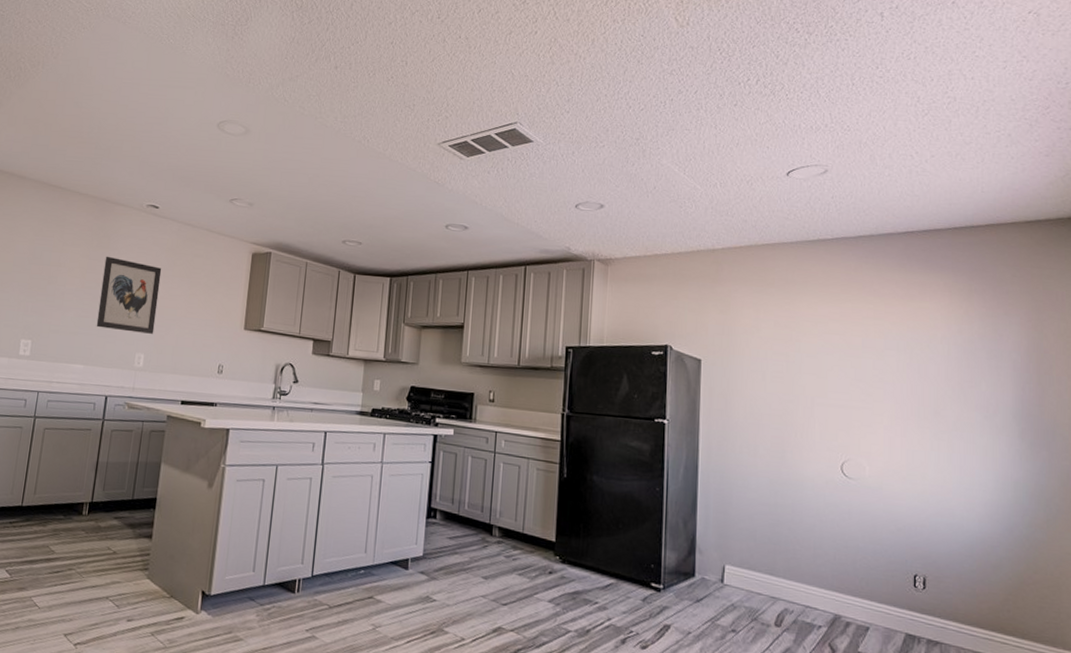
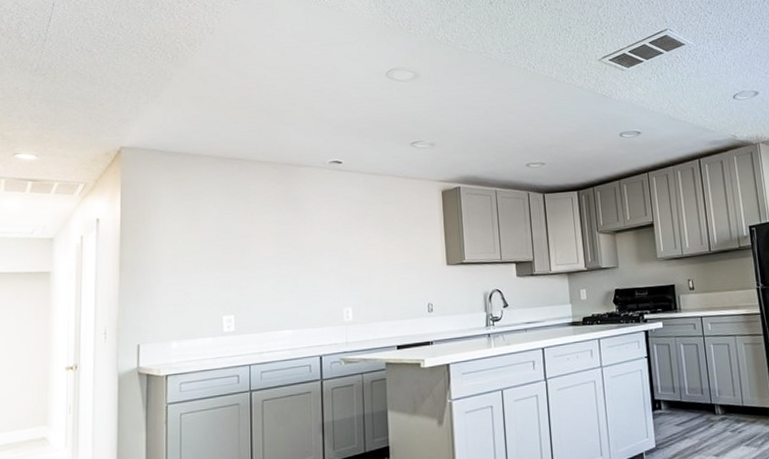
wall art: present [96,256,162,334] -> none [296,218,358,290]

